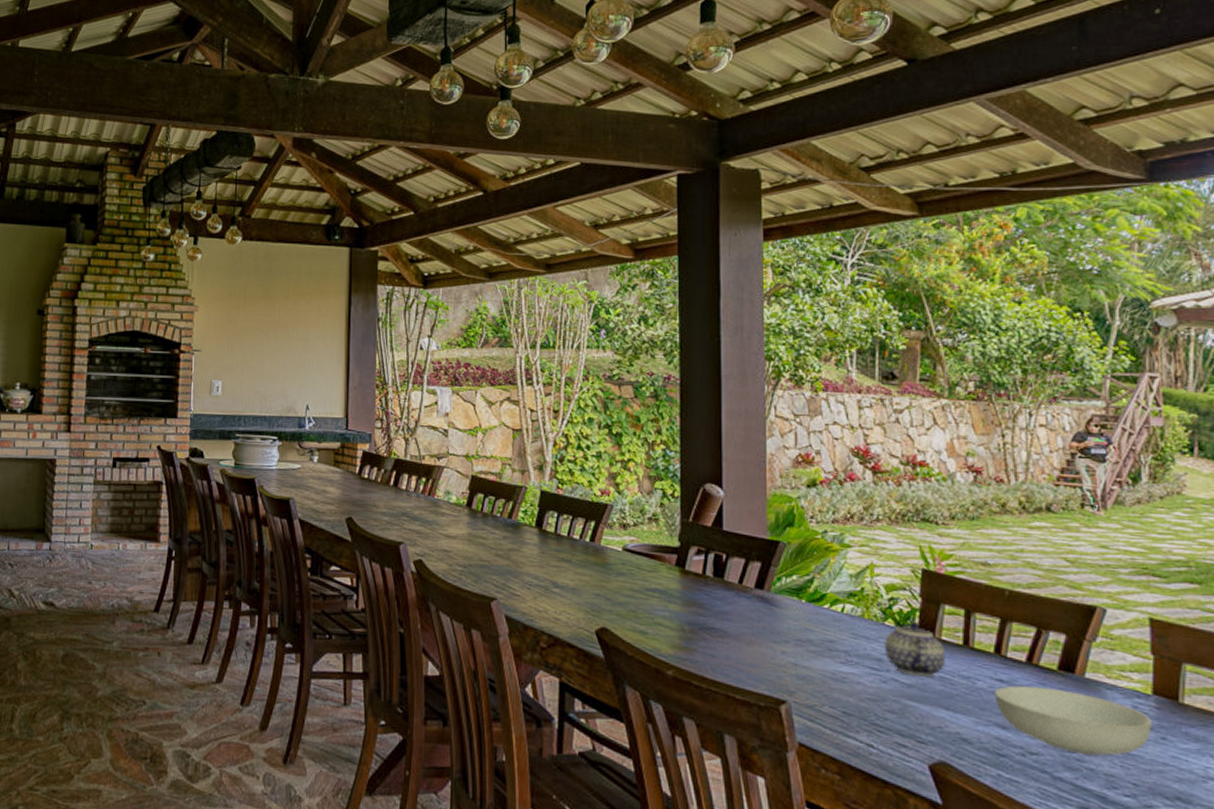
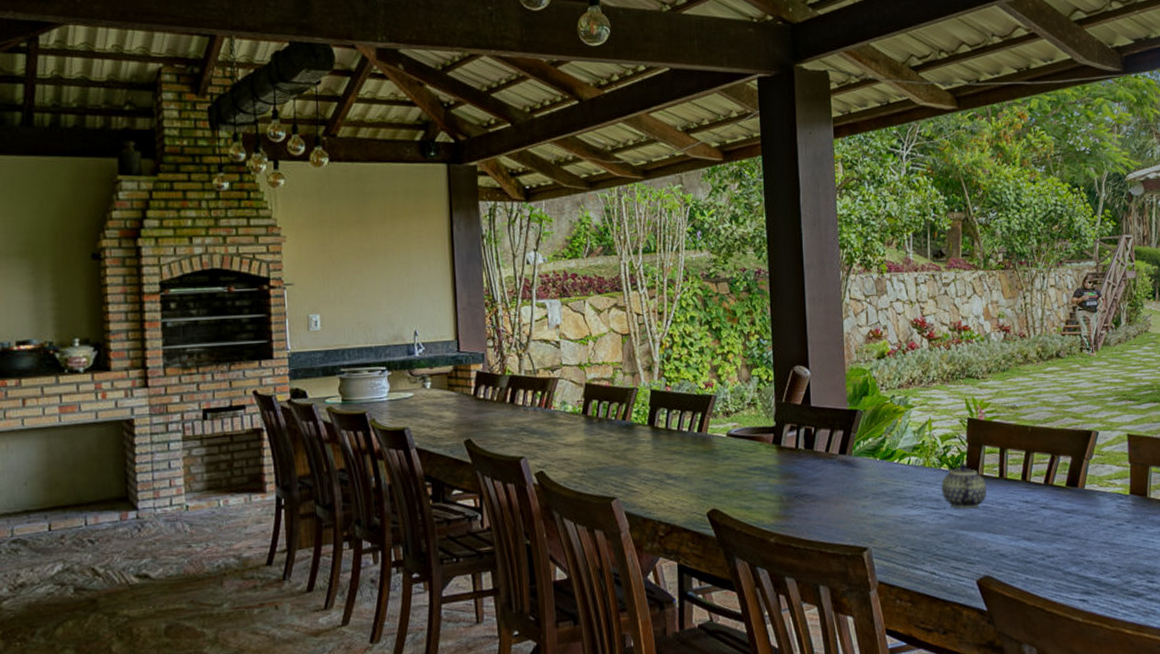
serving bowl: present [994,685,1152,756] -> none [1022,501,1130,551]

